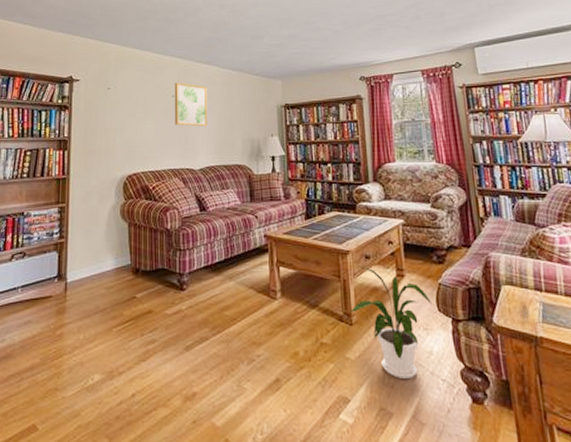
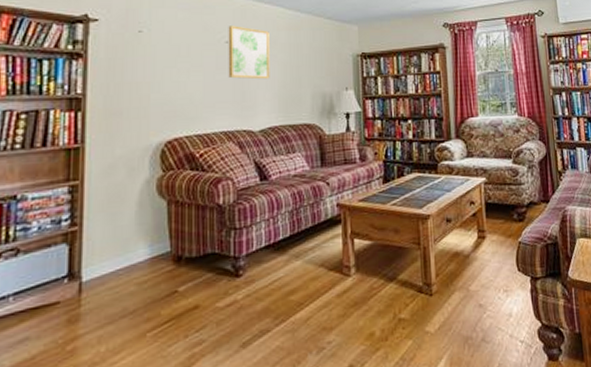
house plant: present [350,266,432,379] -> none [430,230,512,346]

